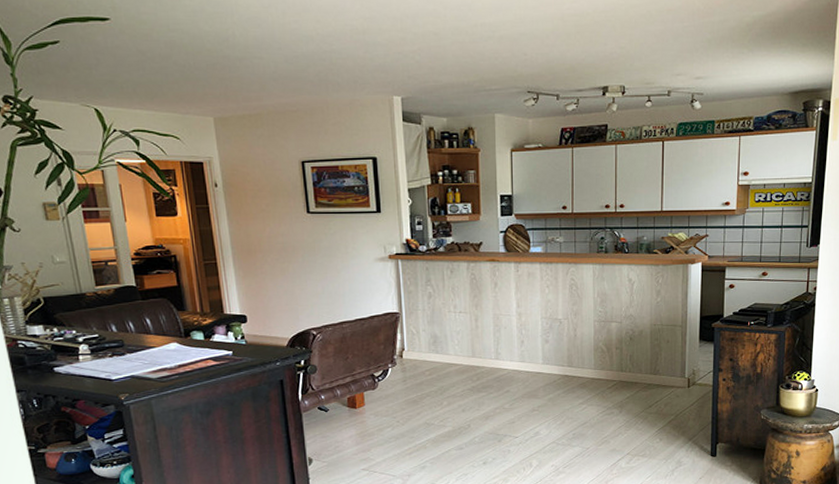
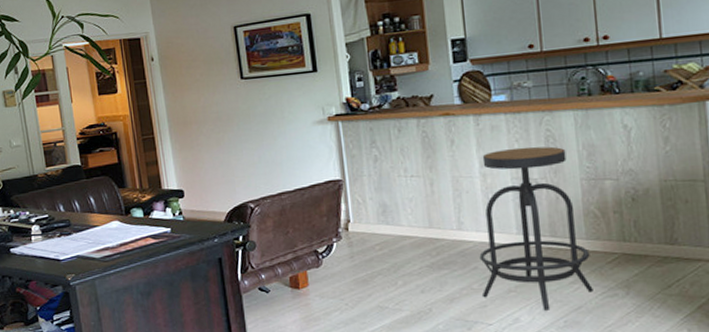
bar stool: none [511,292,596,426] -> present [479,146,593,311]

